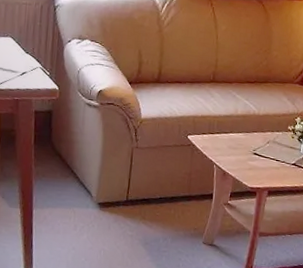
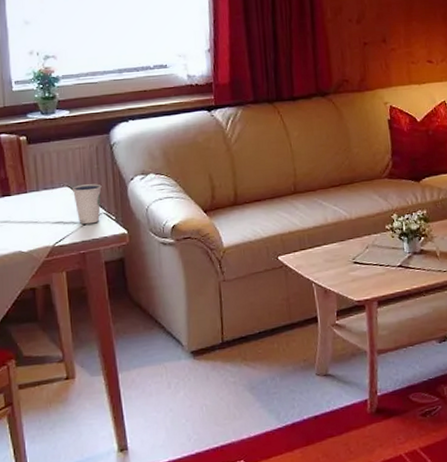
dixie cup: none [14,38,41,75] -> present [71,184,102,225]

